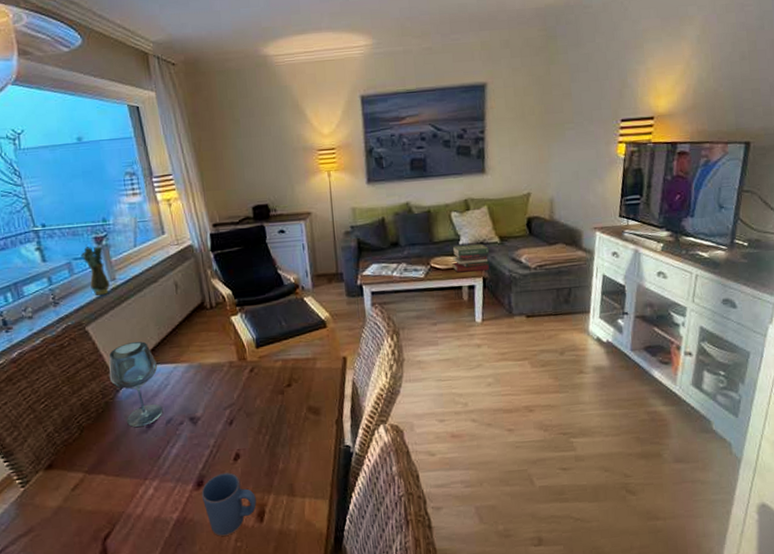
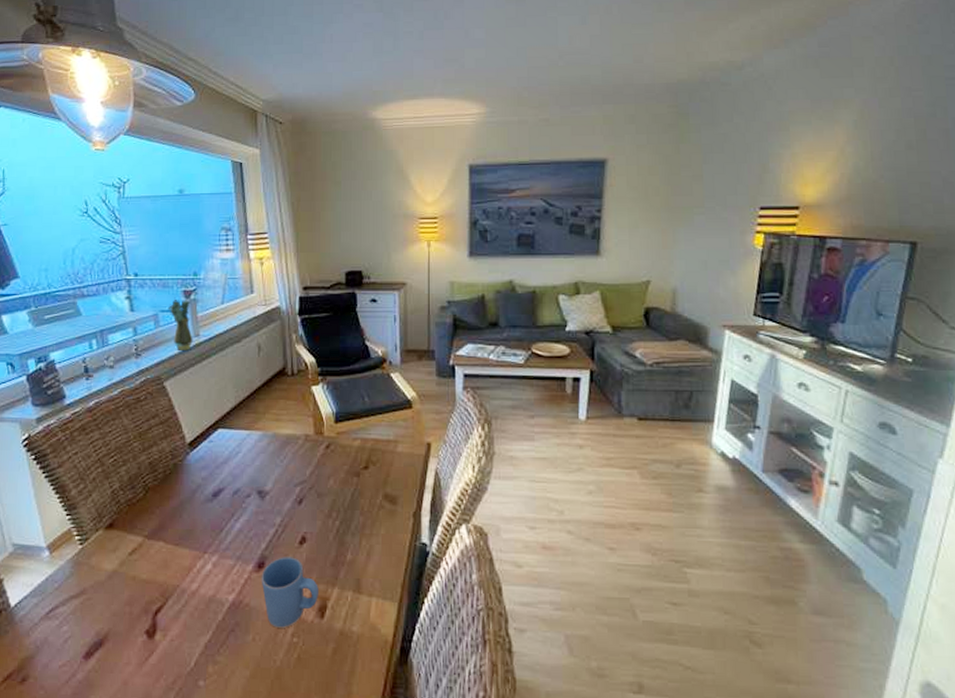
wine glass: present [109,341,163,427] -> none [181,403,231,494]
books: present [451,244,490,273] -> none [555,332,600,362]

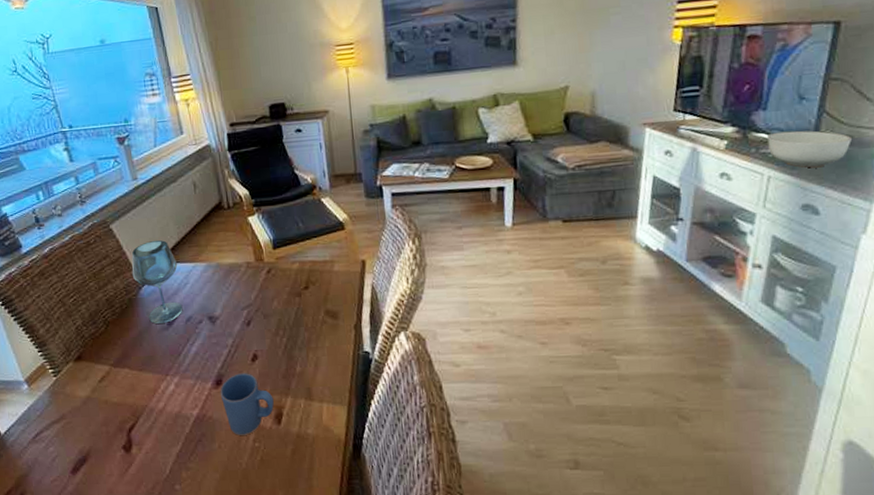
vase: present [167,297,193,350] -> none [104,145,132,195]
wine glass: none [181,403,231,494] -> present [131,240,183,324]
bowl: none [845,346,929,386] -> present [767,130,853,169]

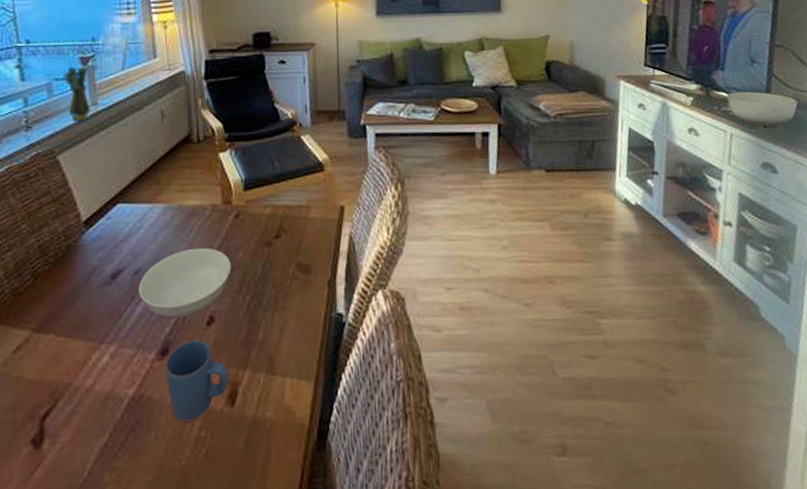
vase: none [104,145,132,195] -> present [62,64,90,121]
wine glass: present [131,240,183,324] -> none [75,176,132,277]
bowl: none [191,298,268,357] -> present [138,247,231,319]

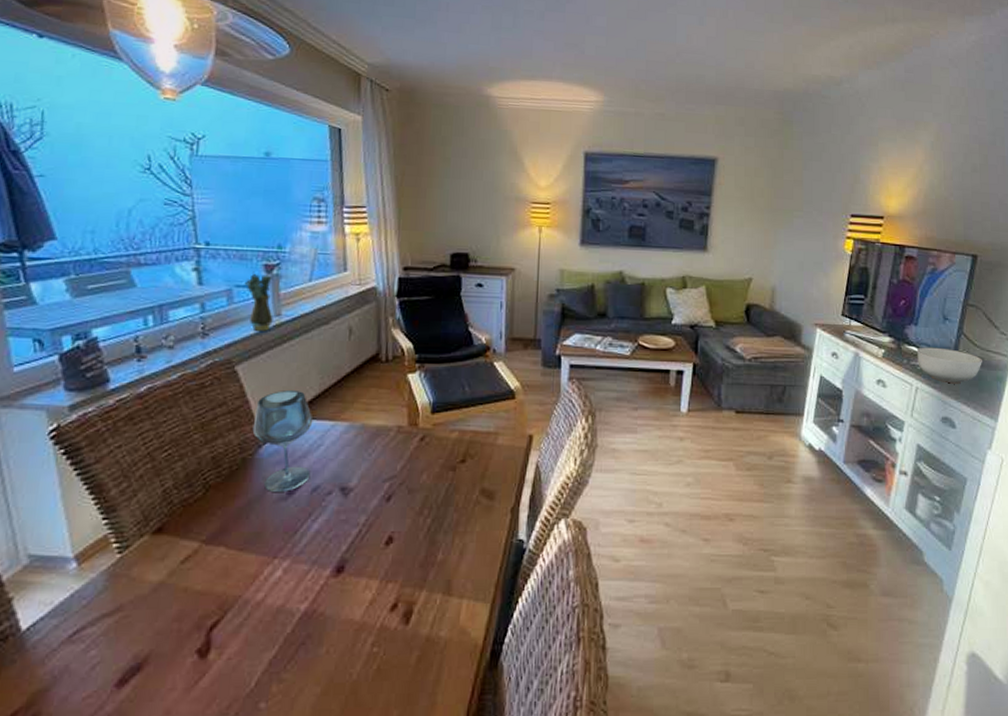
wine glass: none [75,176,132,277] -> present [252,390,314,492]
bowl: present [138,247,231,319] -> none [315,468,414,538]
mug: present [164,340,228,422] -> none [339,559,405,637]

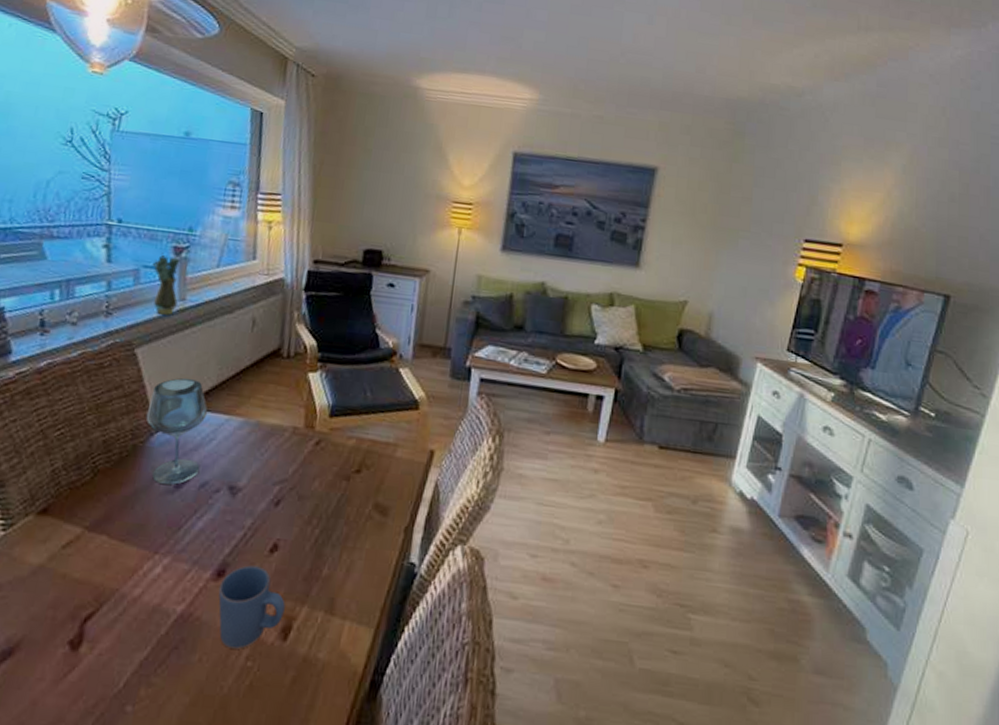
mug: none [339,559,405,637] -> present [218,565,285,649]
bowl: present [917,347,983,384] -> none [872,394,951,440]

